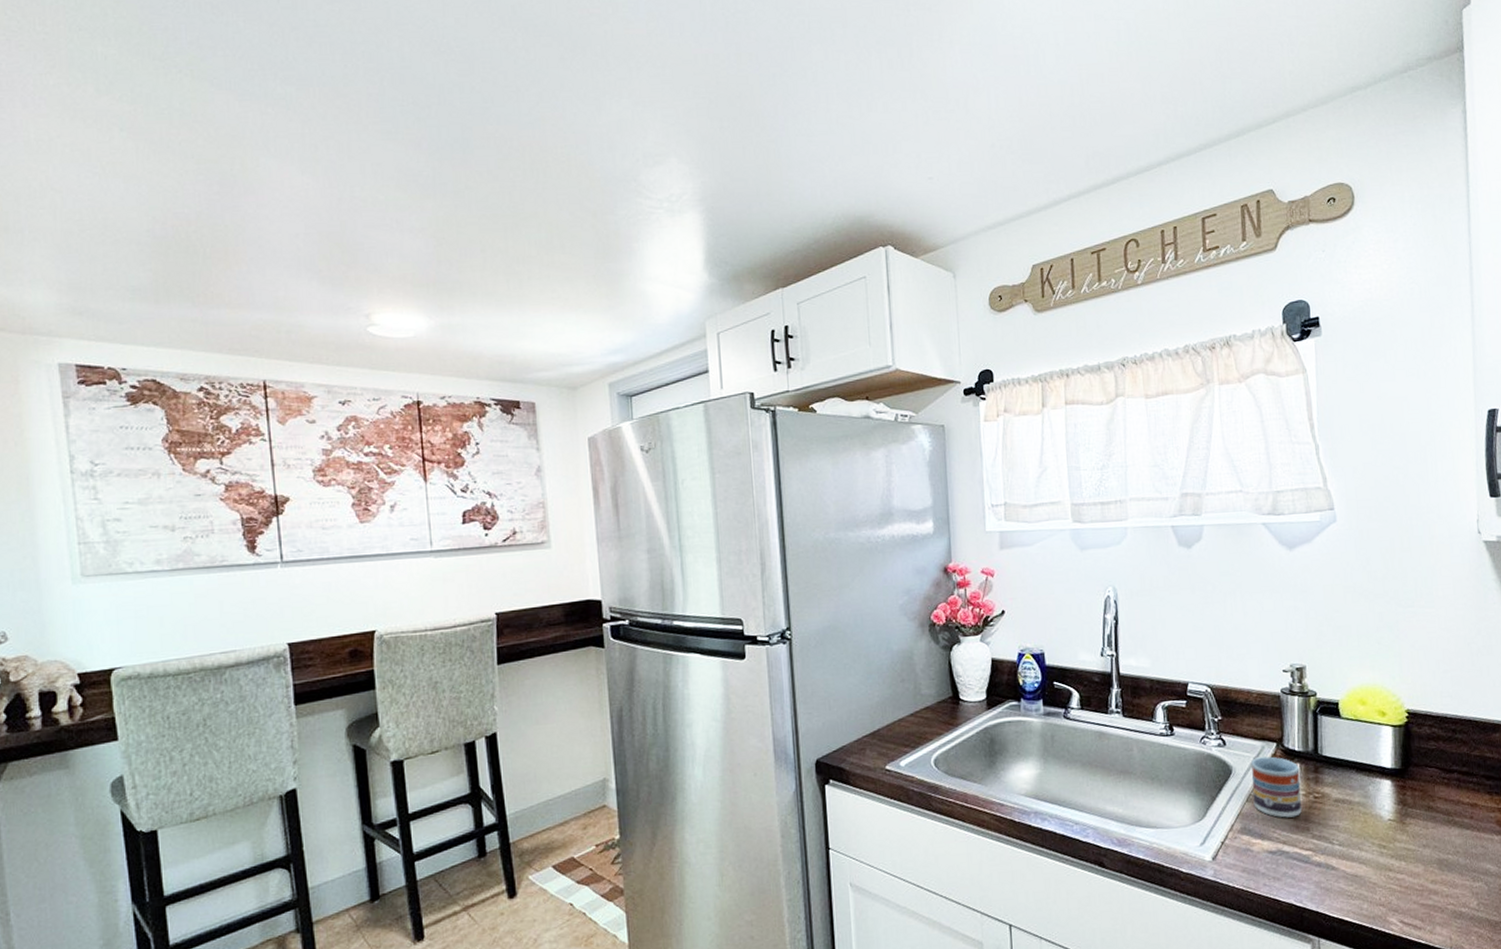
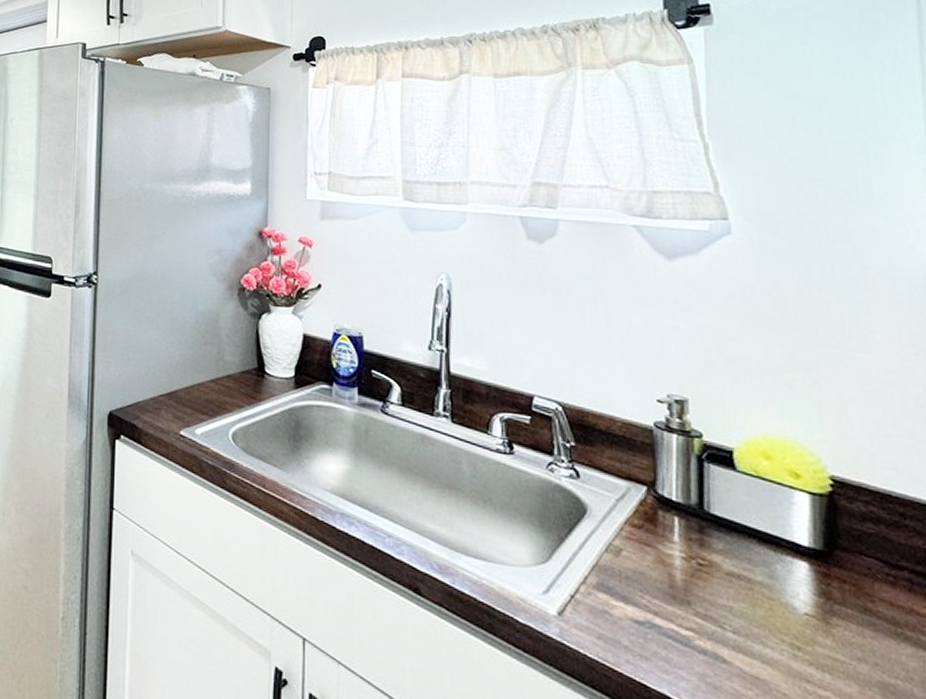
cup: present [1250,756,1302,818] -> none [611,500,681,584]

